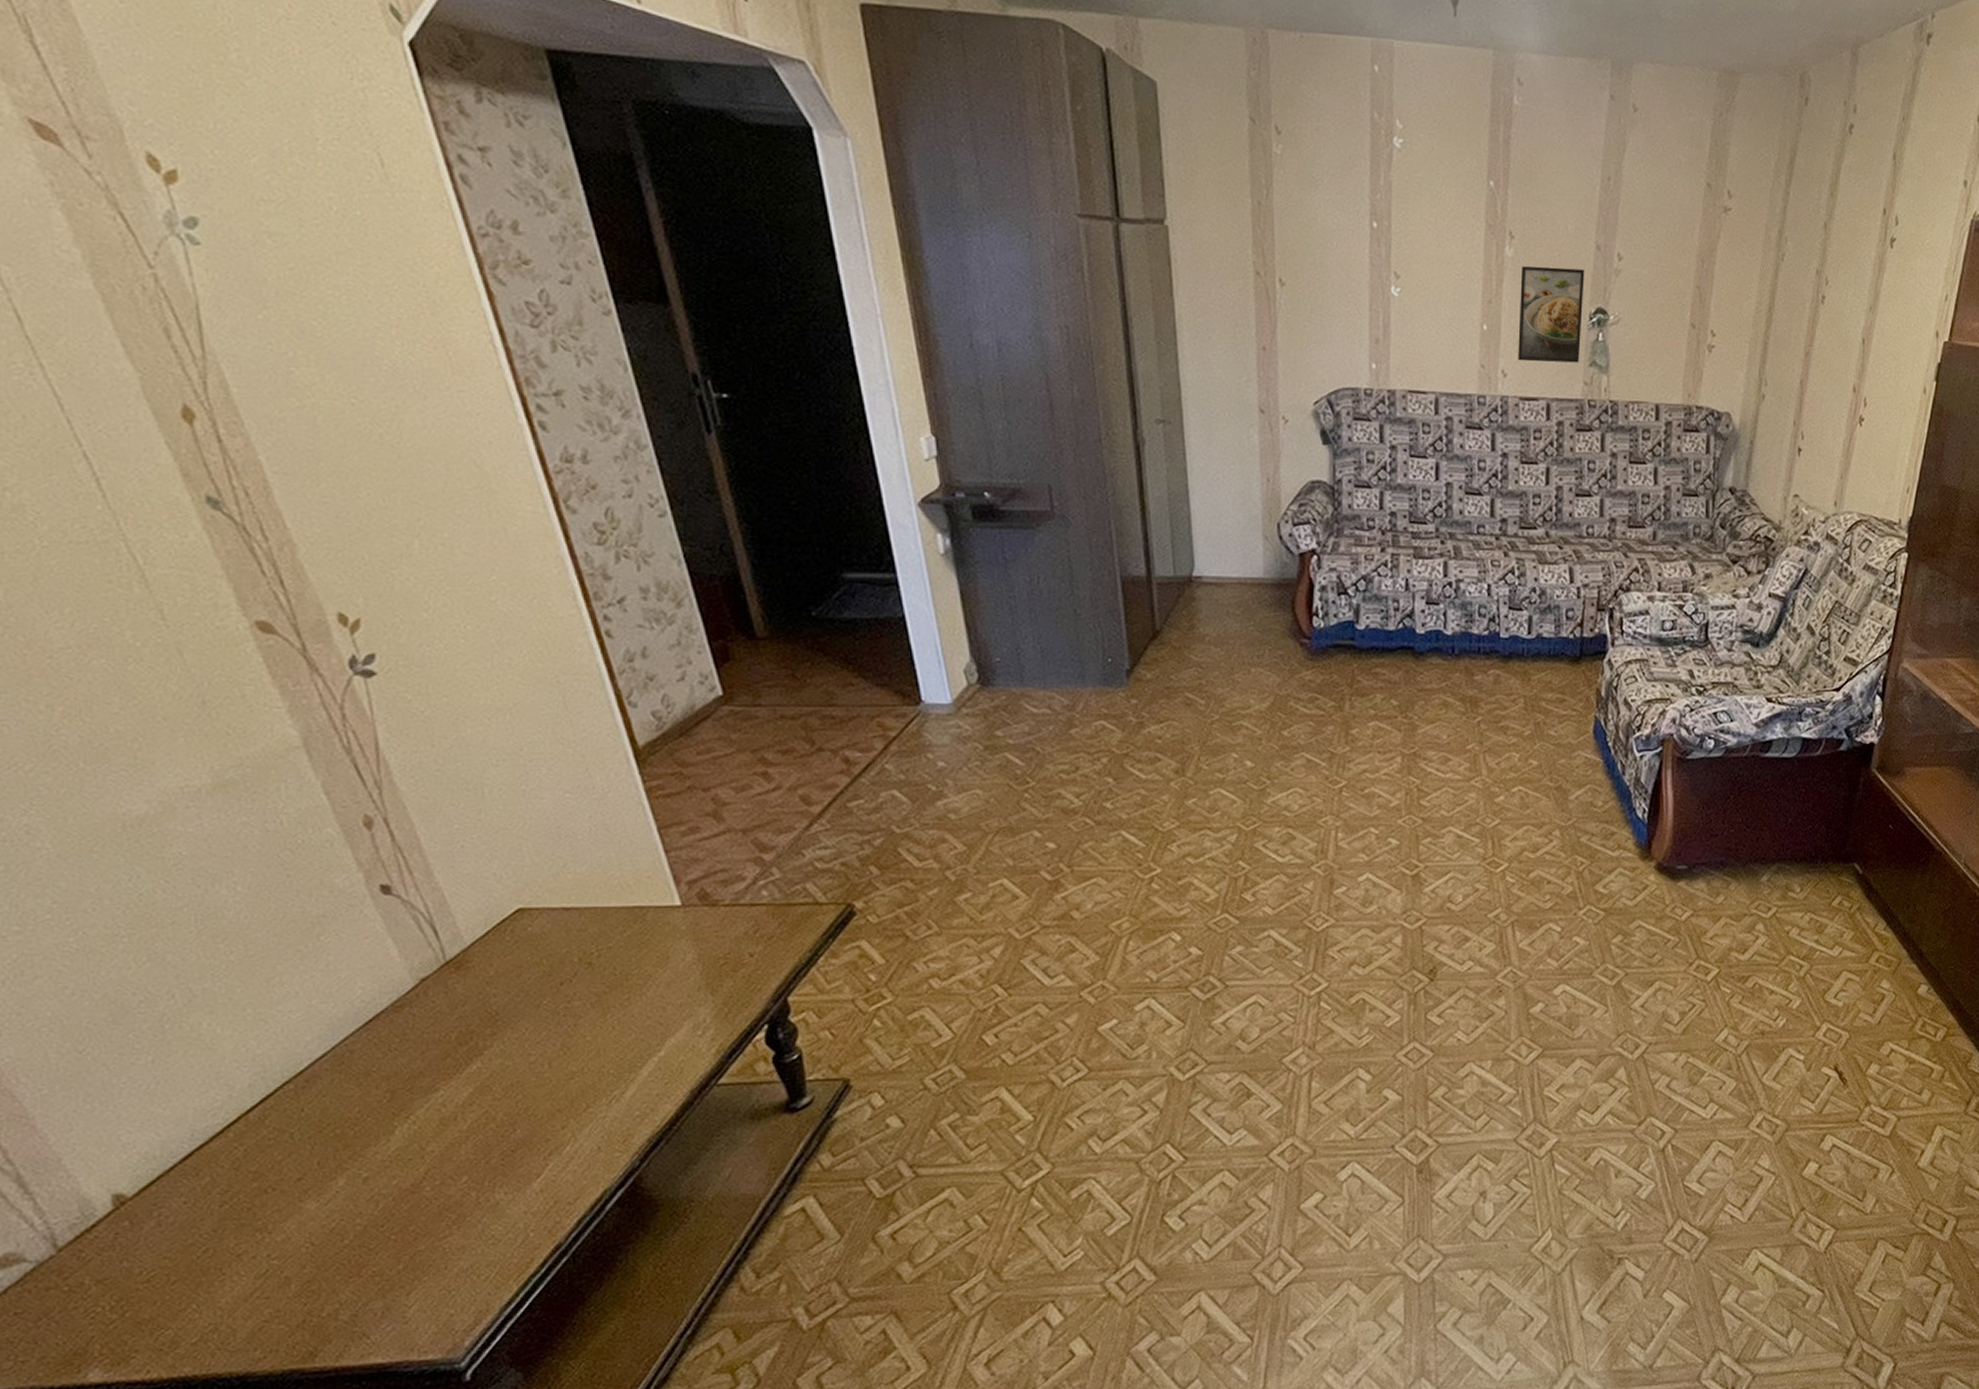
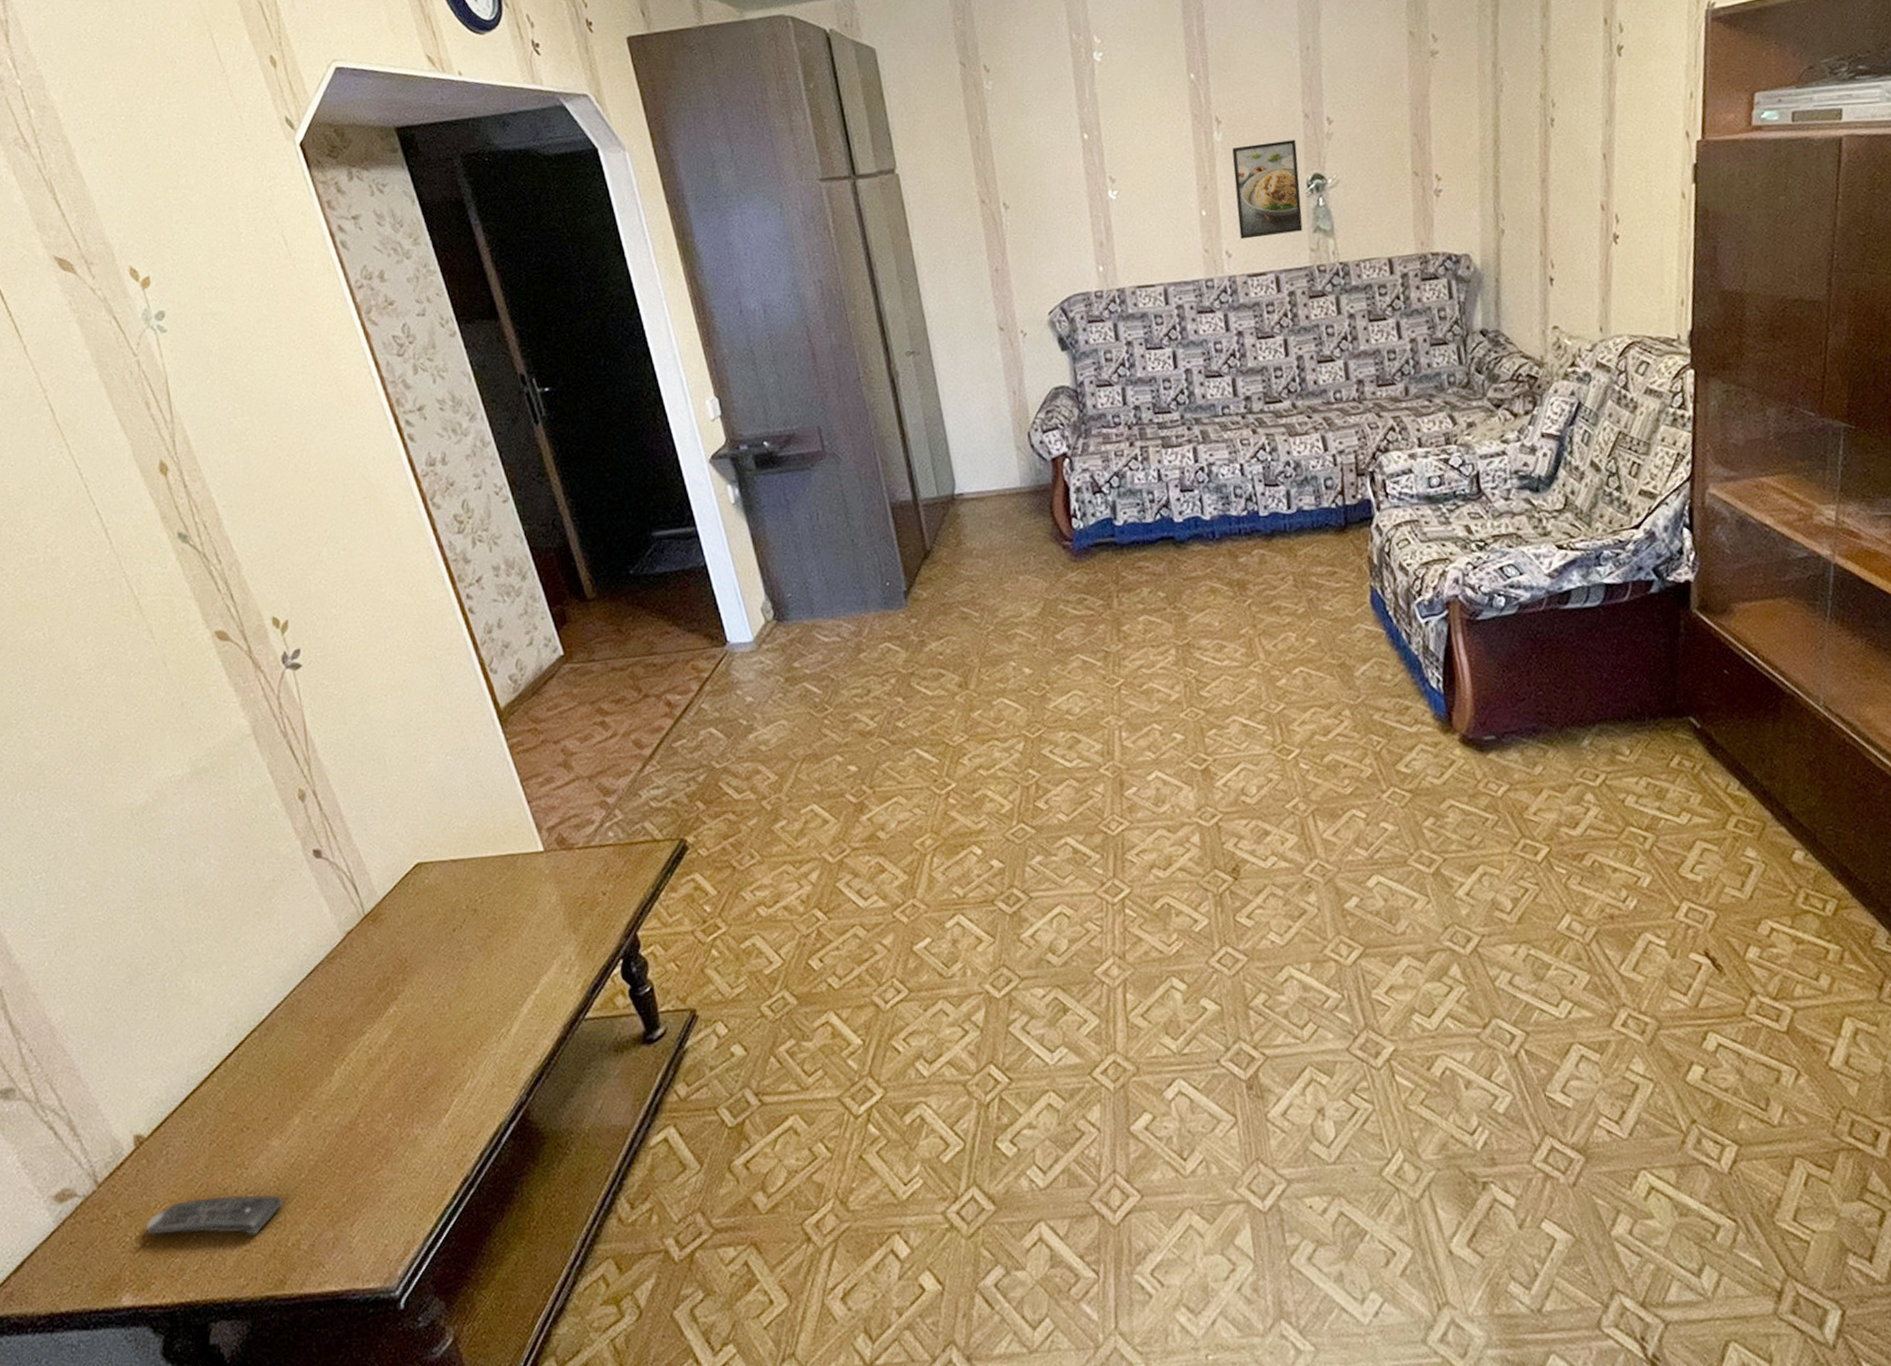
remote control: none [125,1261,319,1305] -> present [146,1195,284,1236]

